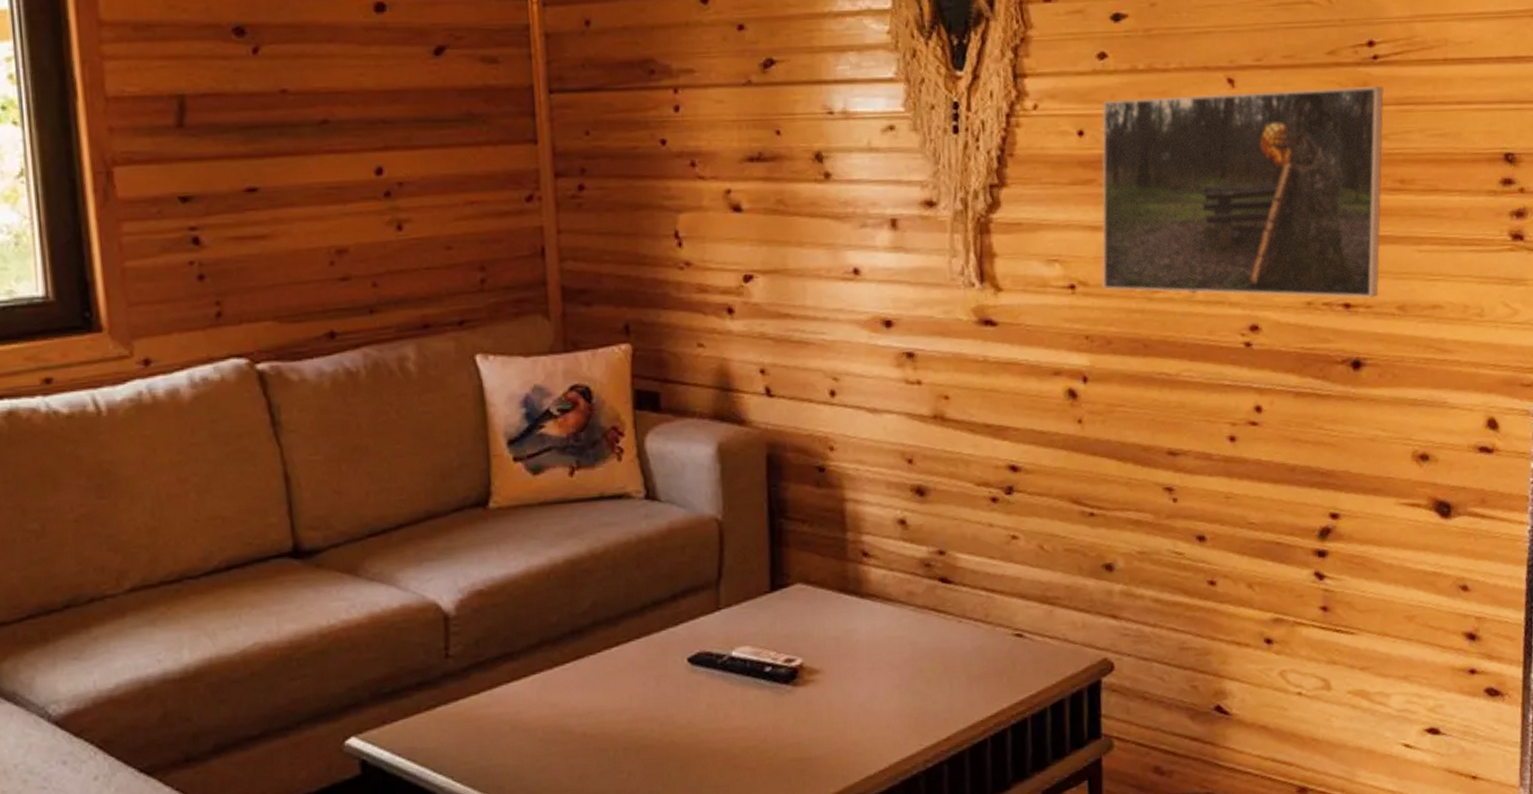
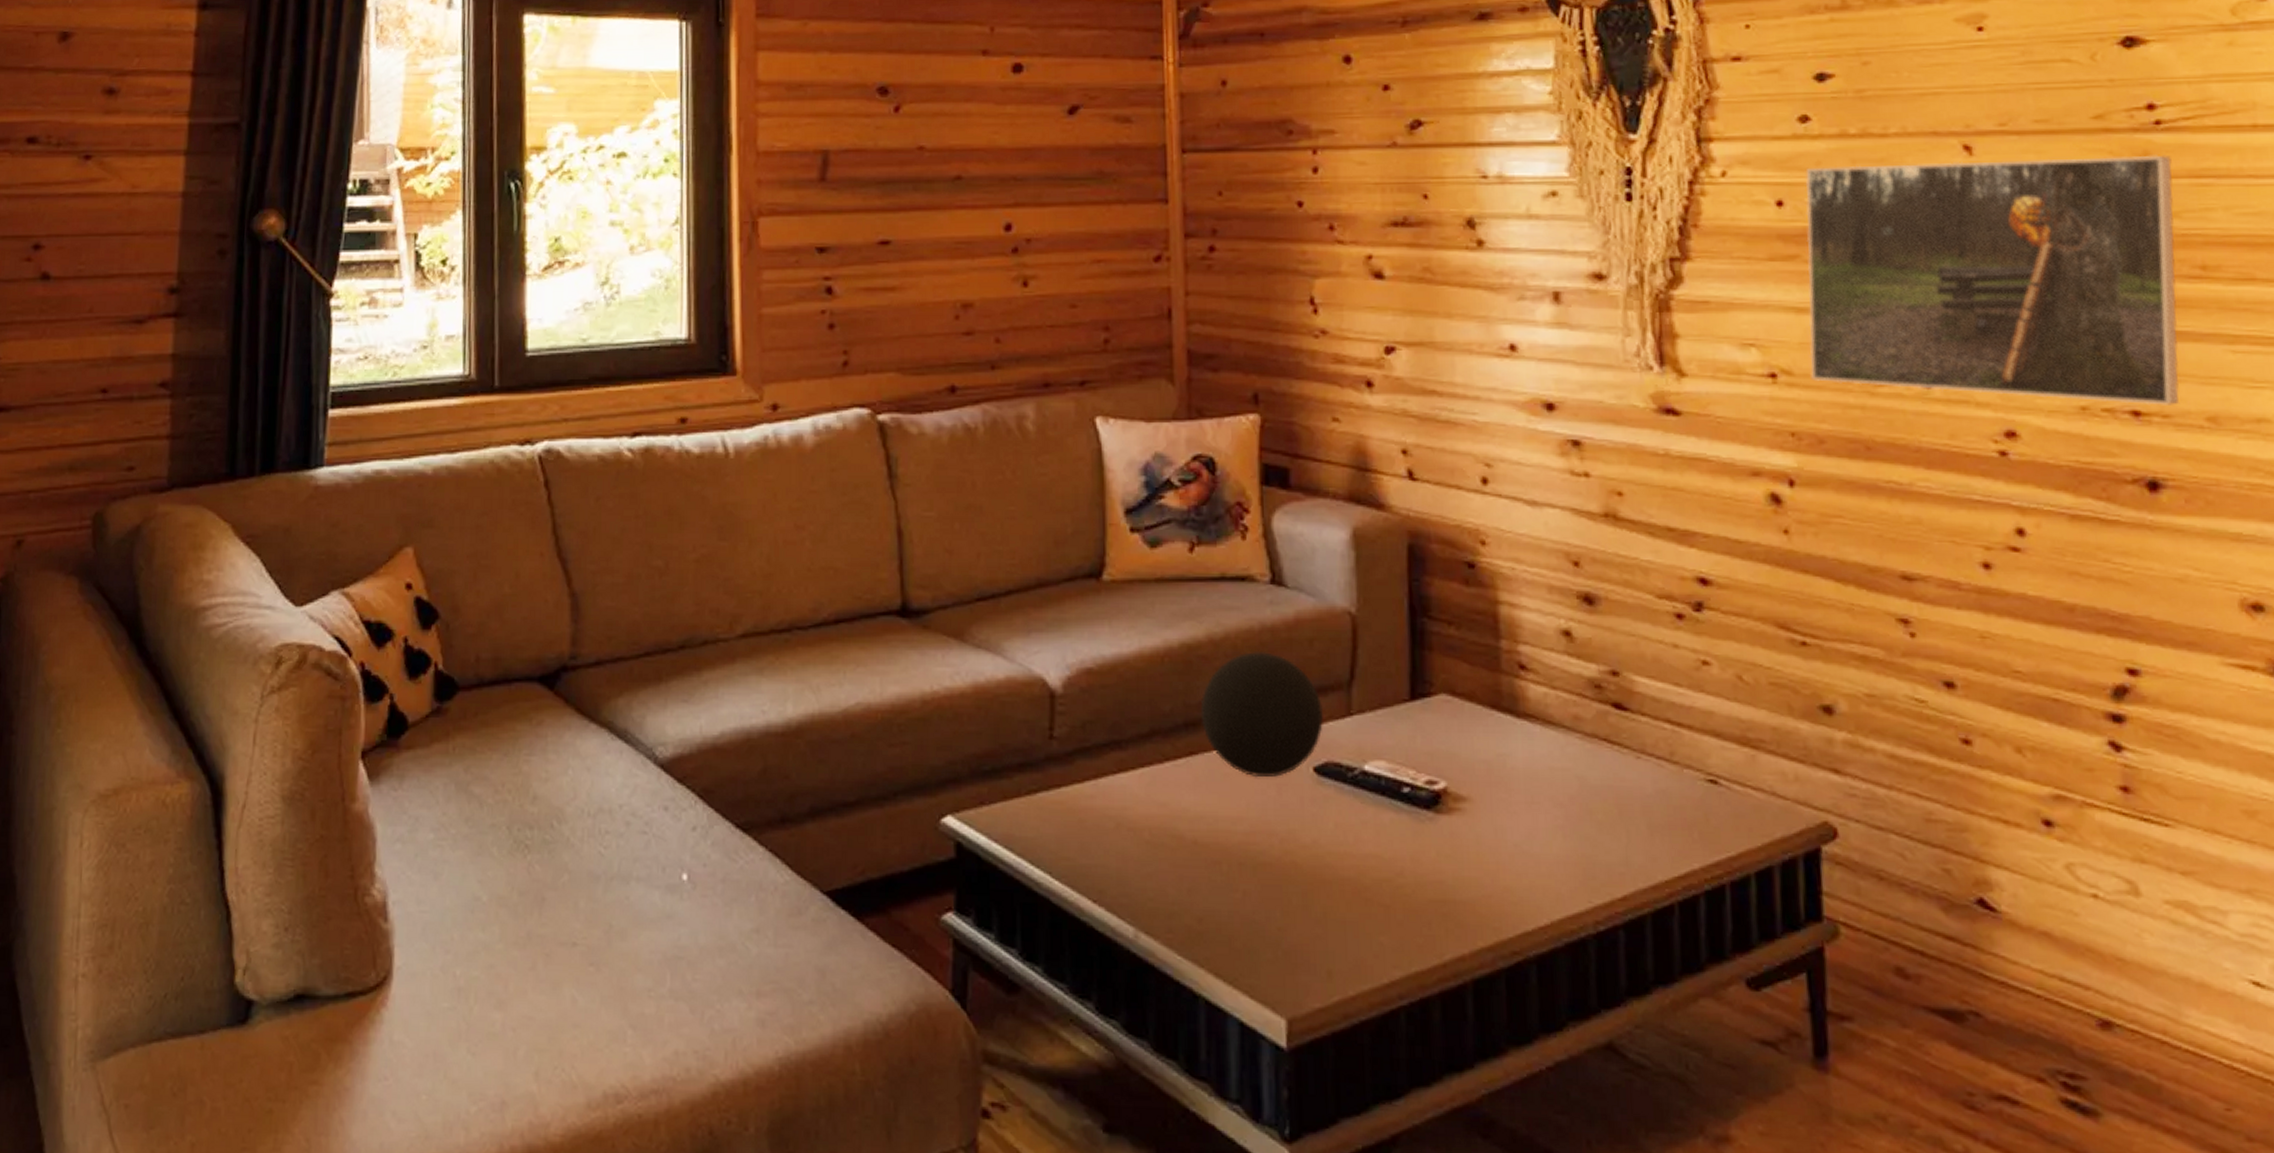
decorative orb: none [585,561,696,673] -> present [1200,652,1324,778]

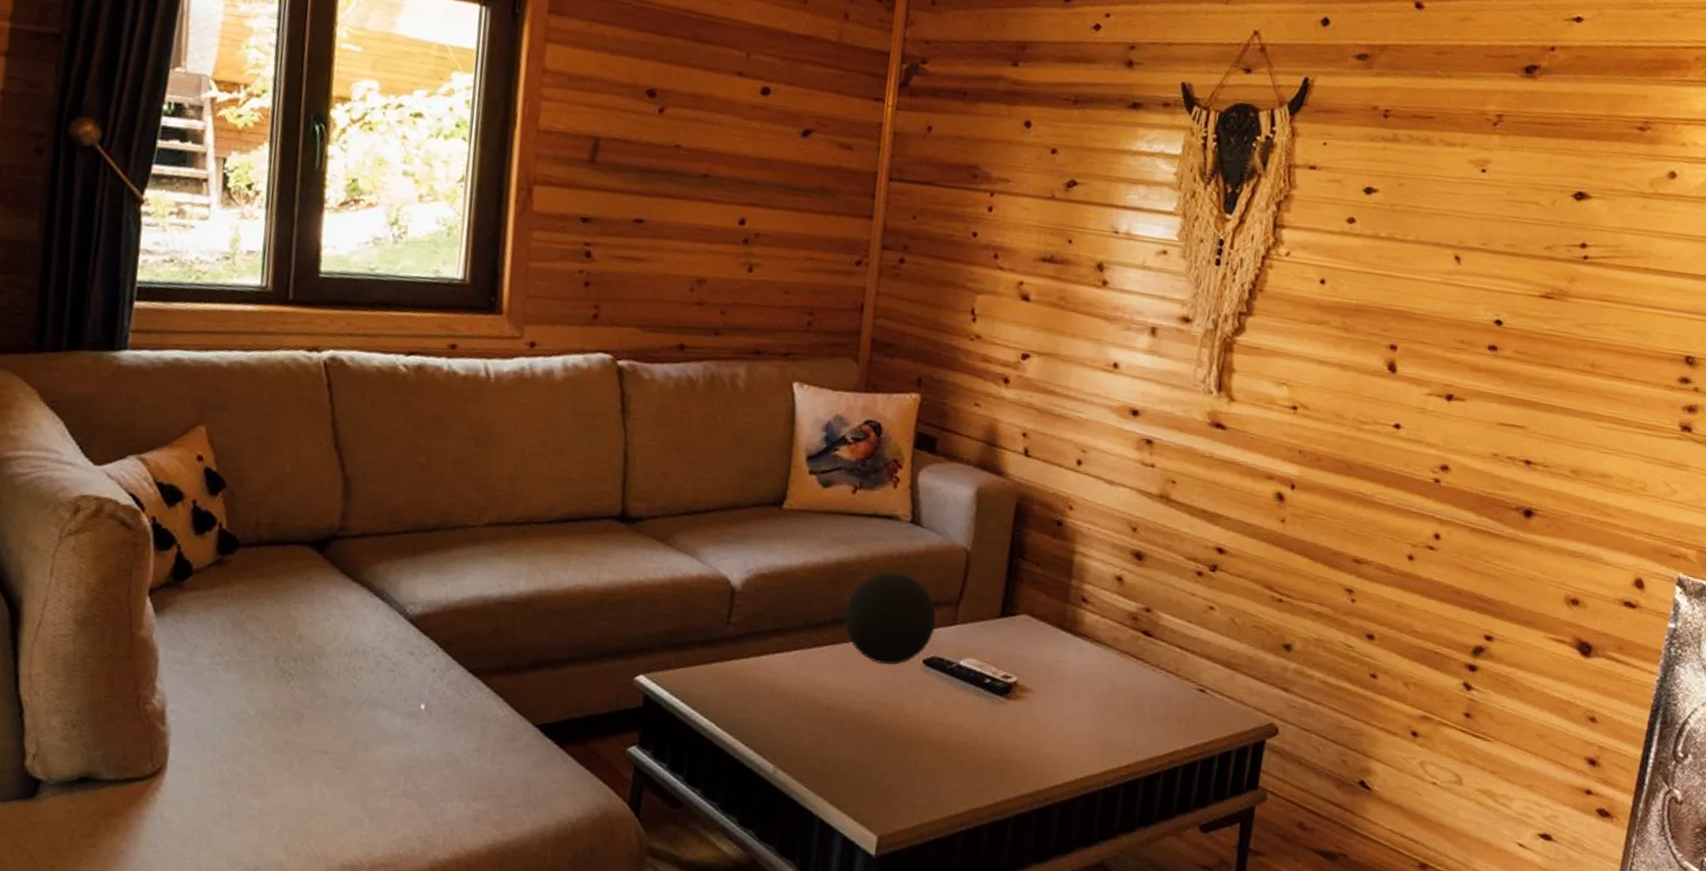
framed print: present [1805,154,2179,405] -> none [1320,257,1589,459]

